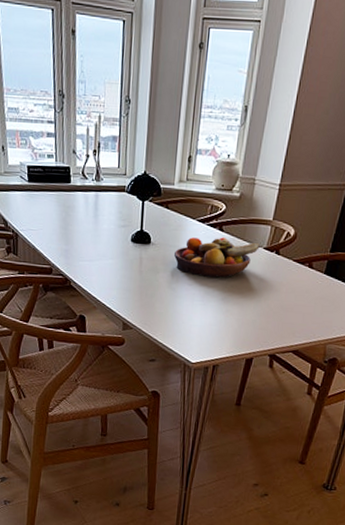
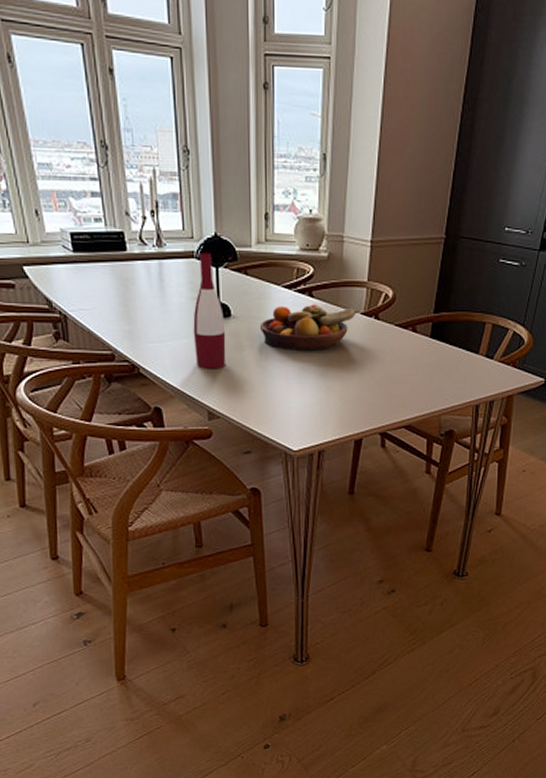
wine bottle: none [117,188,145,287] -> present [193,253,226,369]

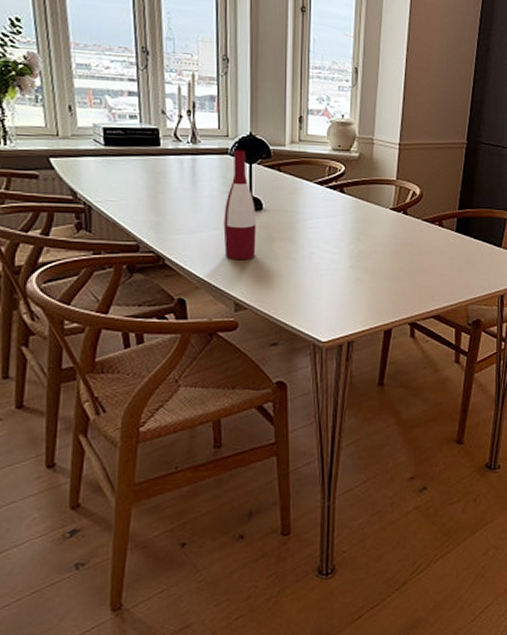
fruit bowl: present [260,304,358,351] -> none [292,199,387,243]

